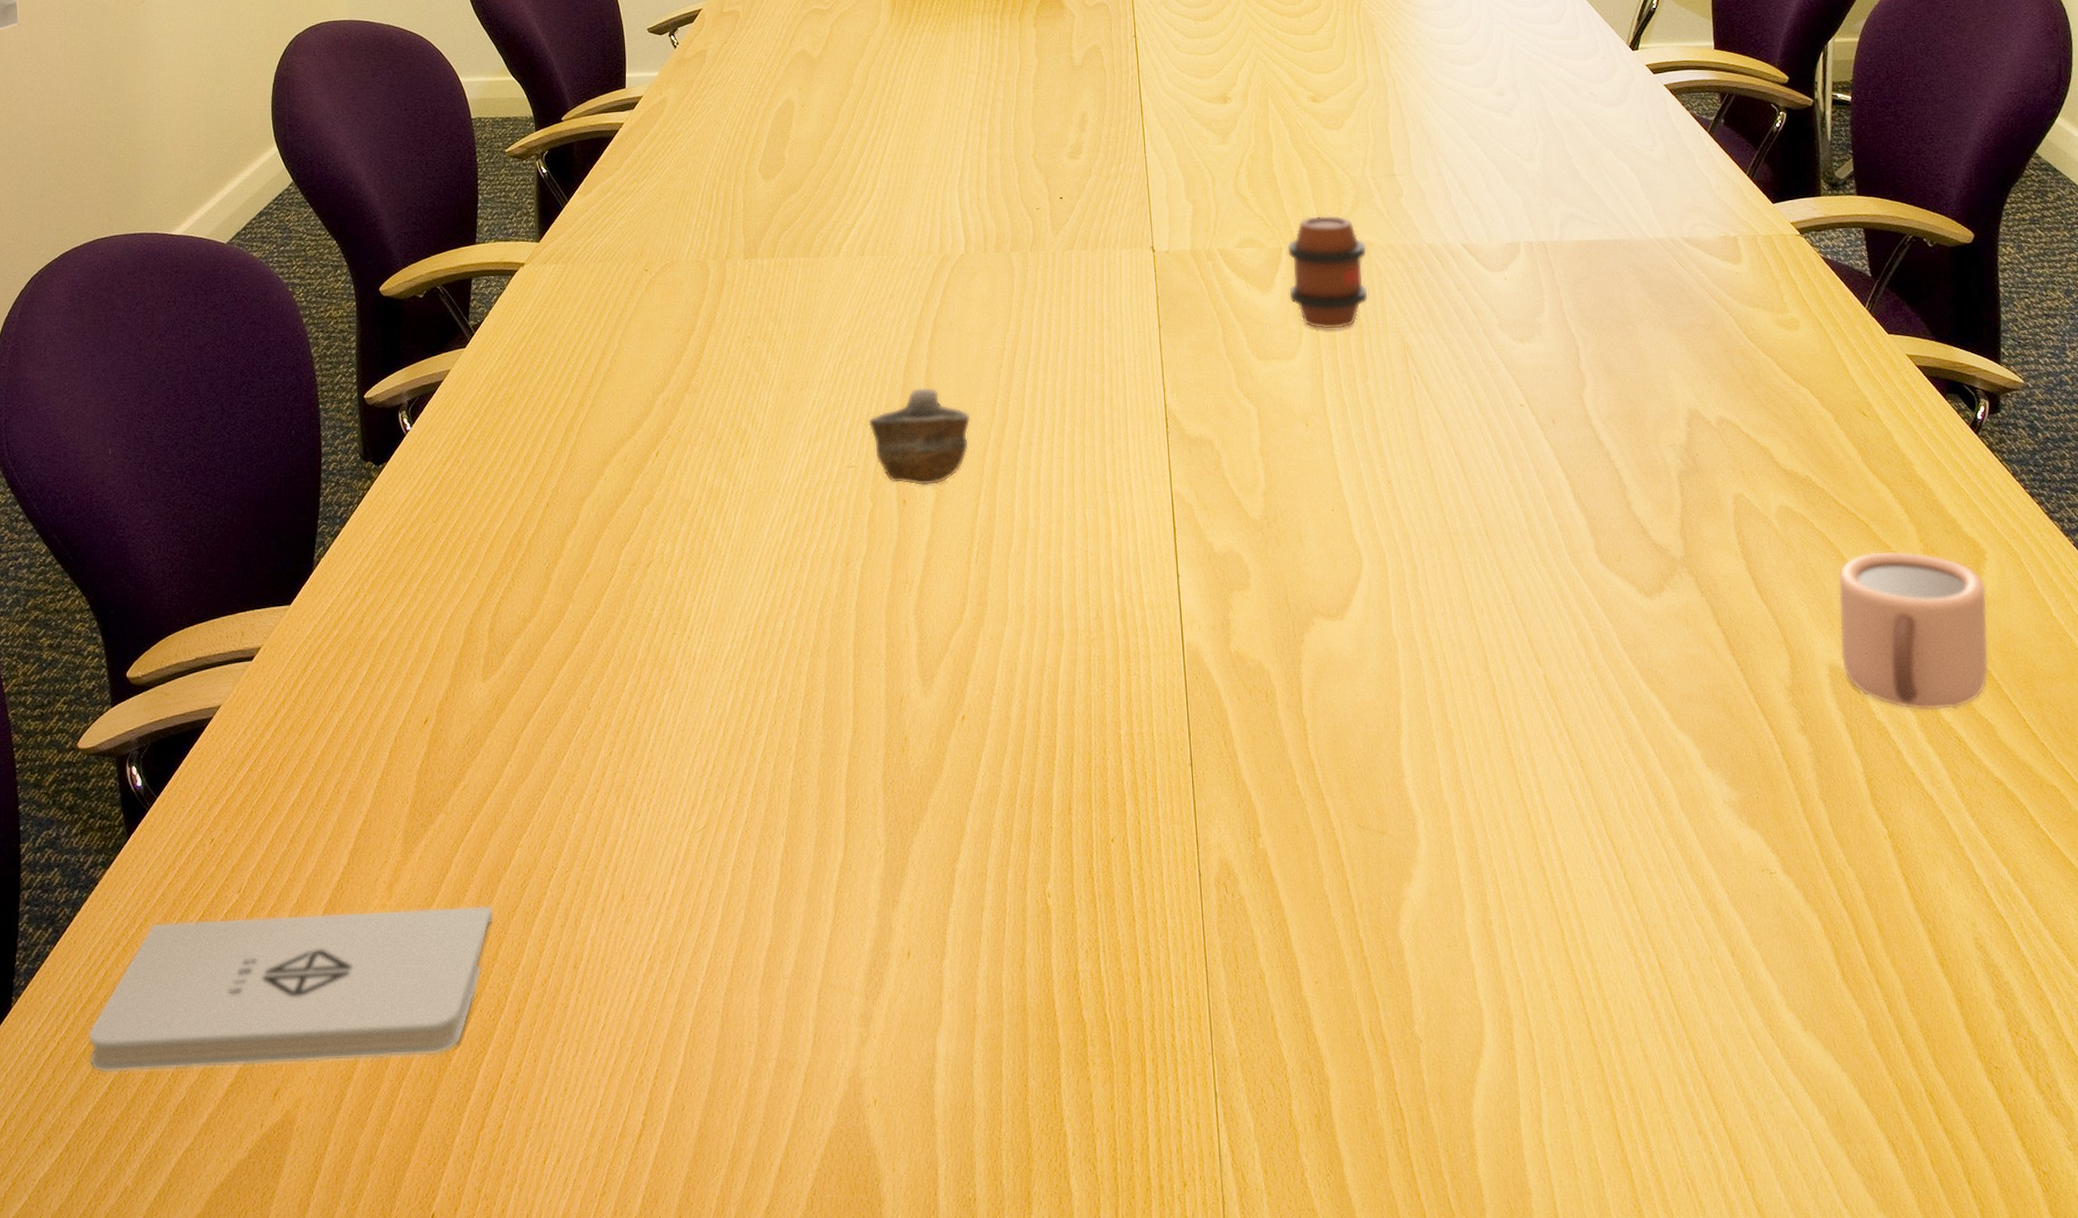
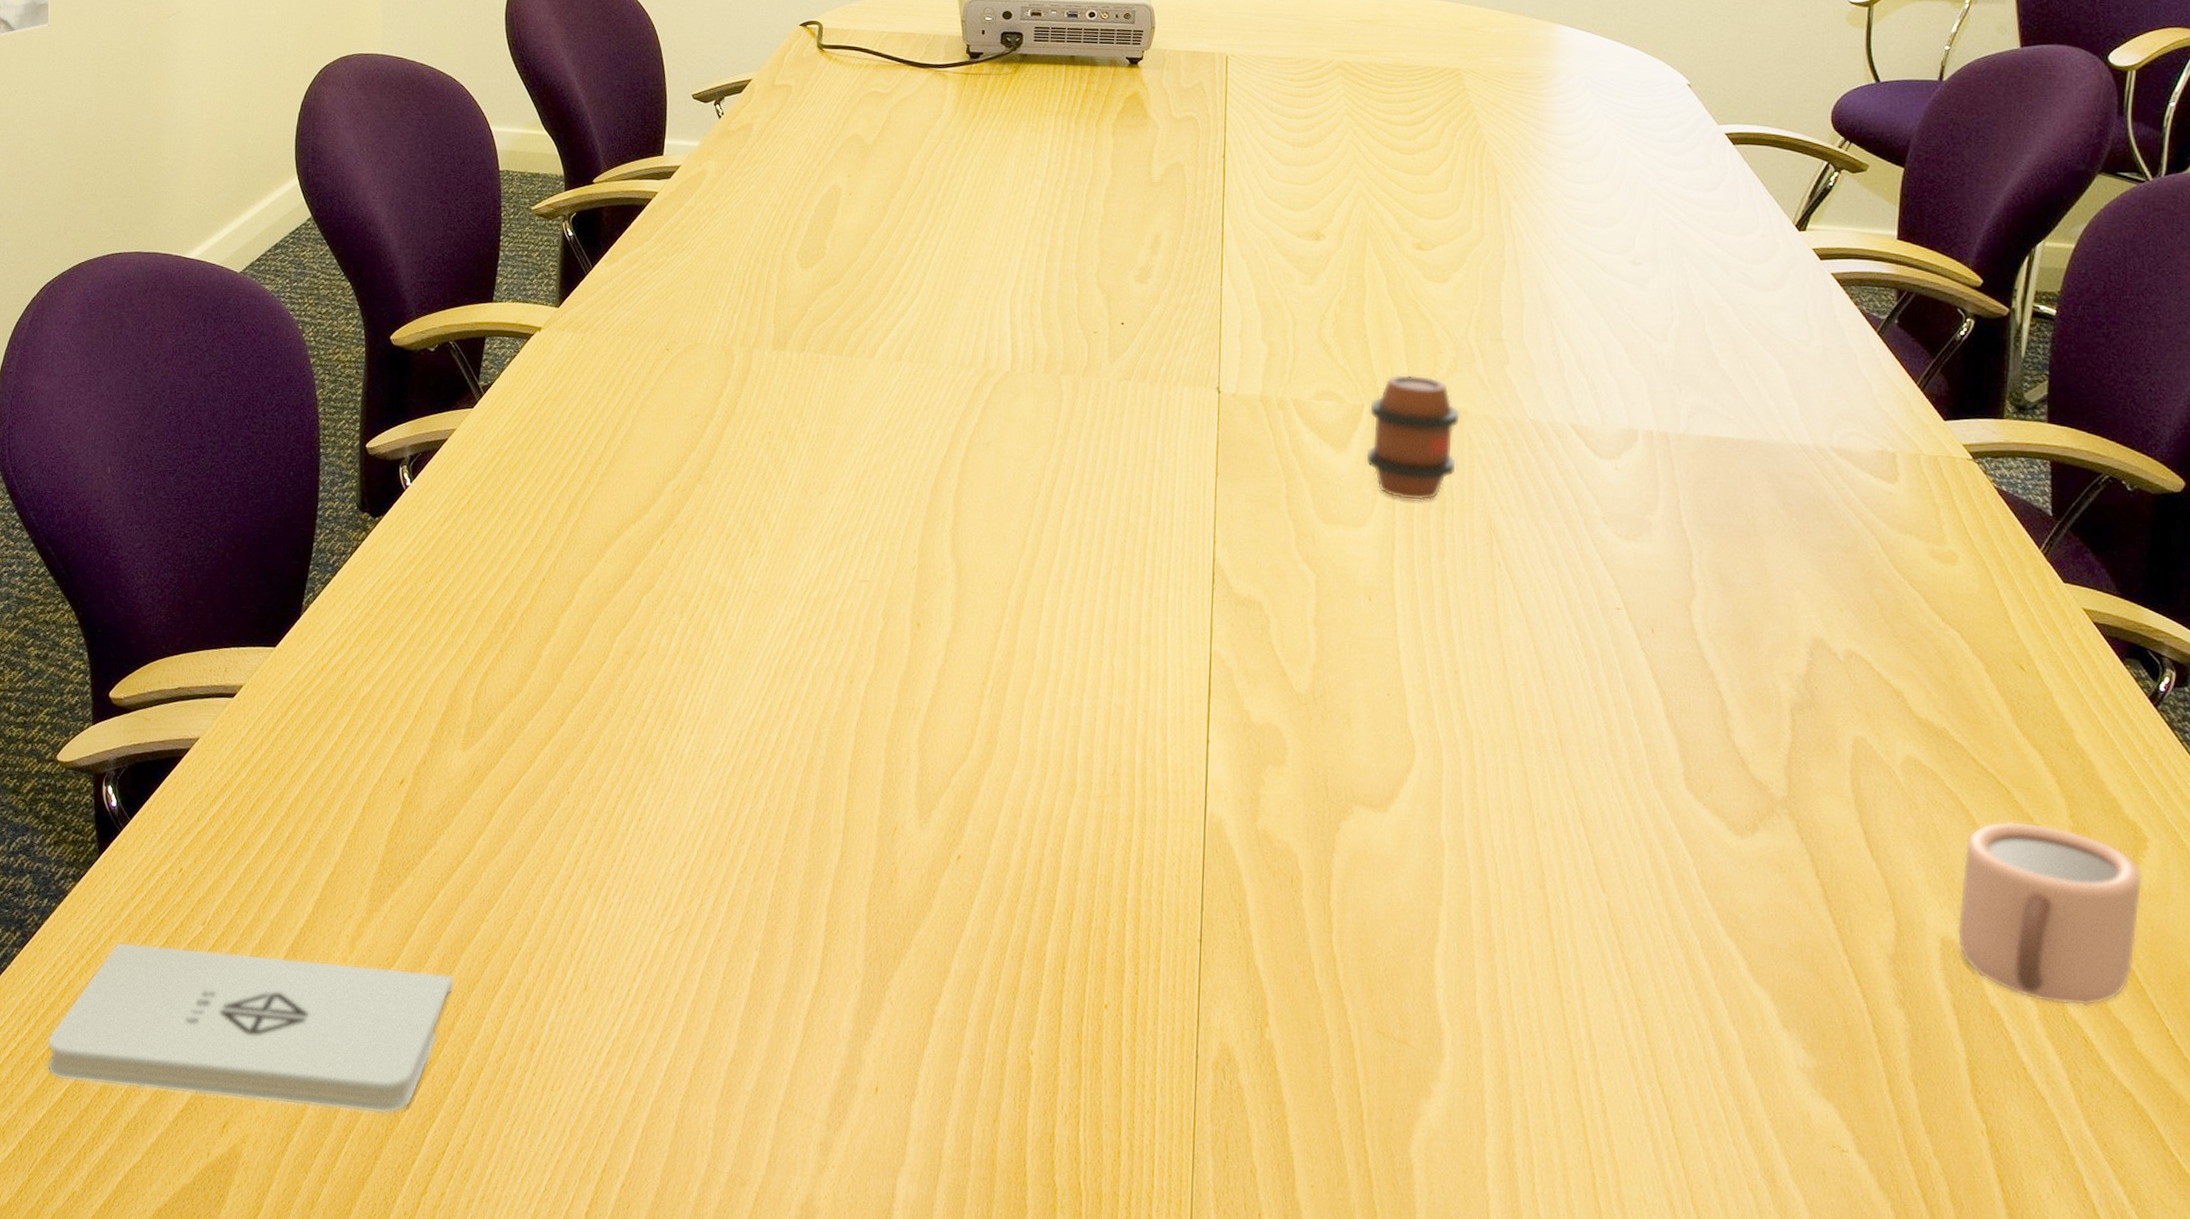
cup: present [868,387,971,486] -> none [888,506,999,612]

